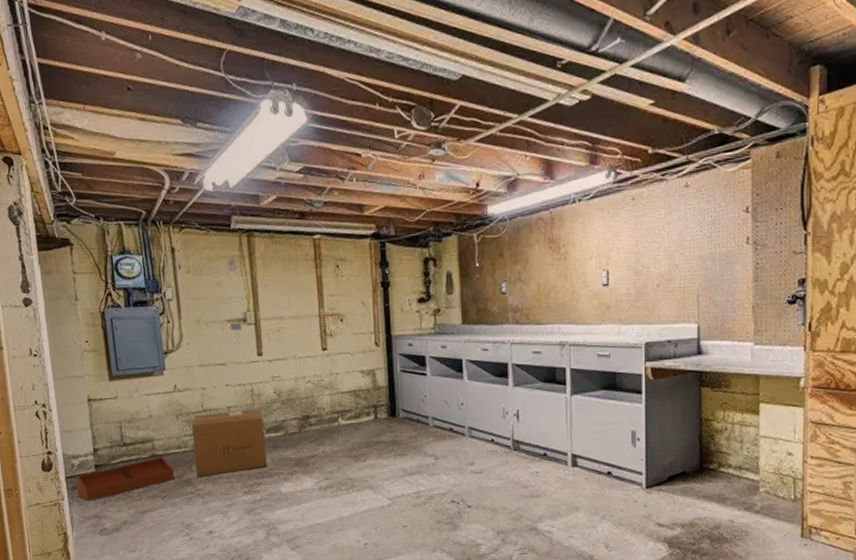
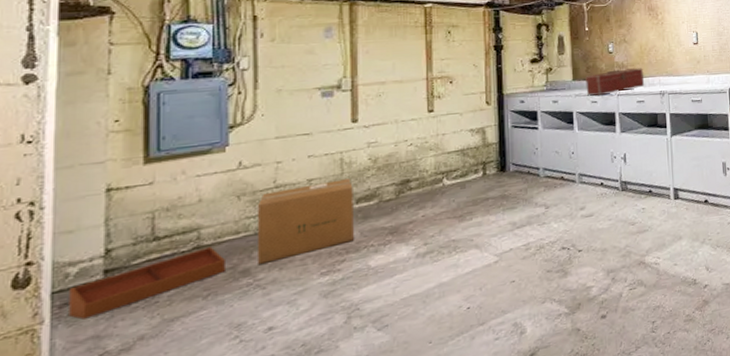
toolbox: none [476,313,542,343] -> present [585,68,645,96]

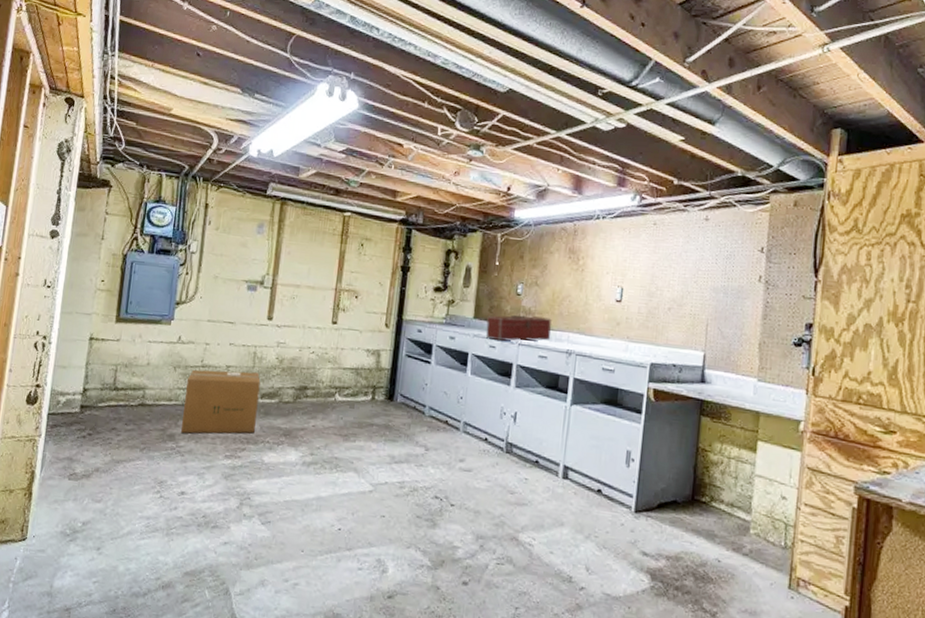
storage bin: present [69,246,225,320] -> none [56,406,159,442]

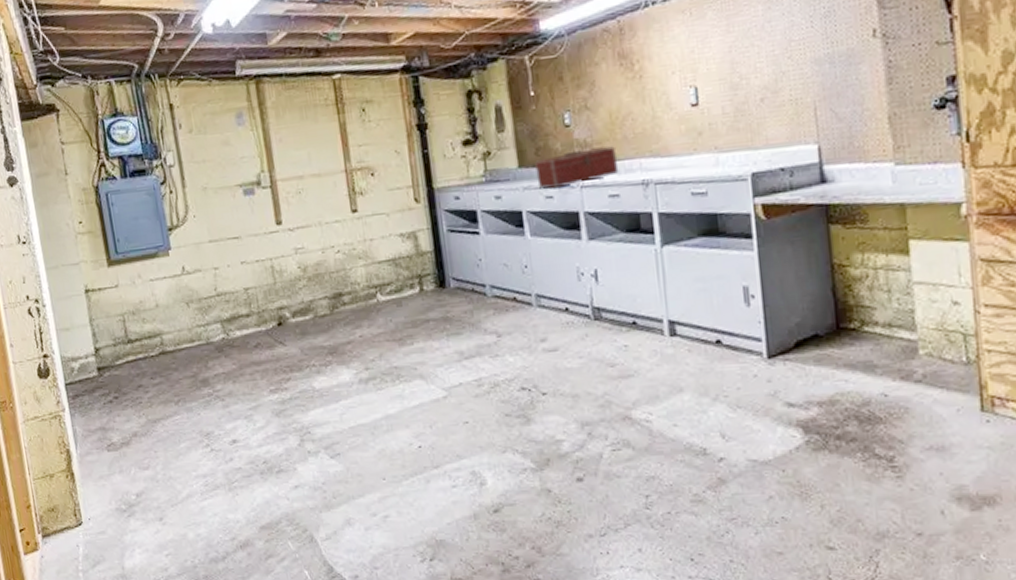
box: present [181,369,261,434] -> none [205,289,296,376]

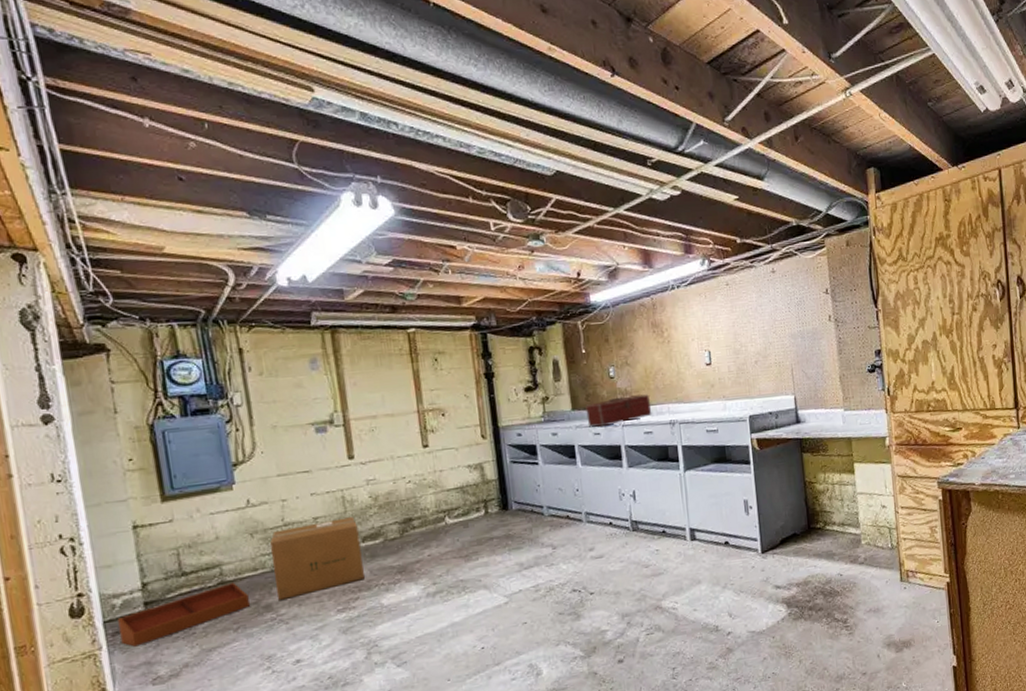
storage bin: none [76,352,188,411] -> present [118,582,250,647]
box: none [205,289,296,376] -> present [270,517,365,601]

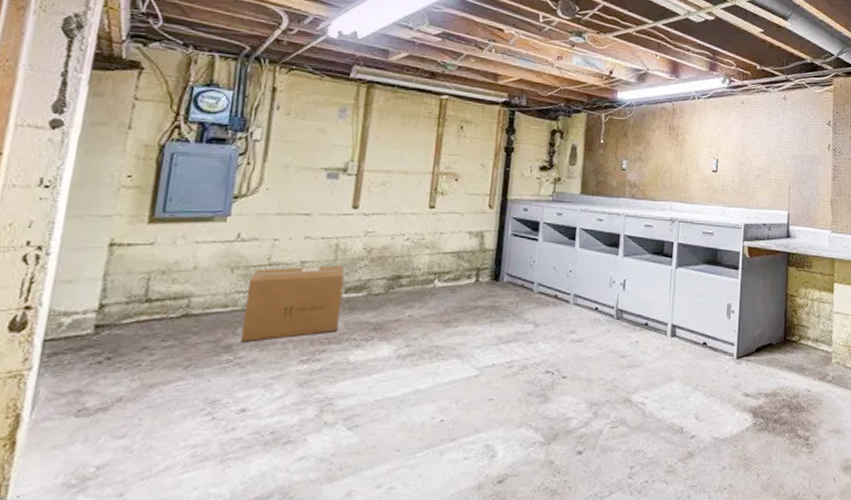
storage bin: present [118,582,250,647] -> none [56,316,210,372]
toolbox: present [585,394,652,427] -> none [593,188,656,214]

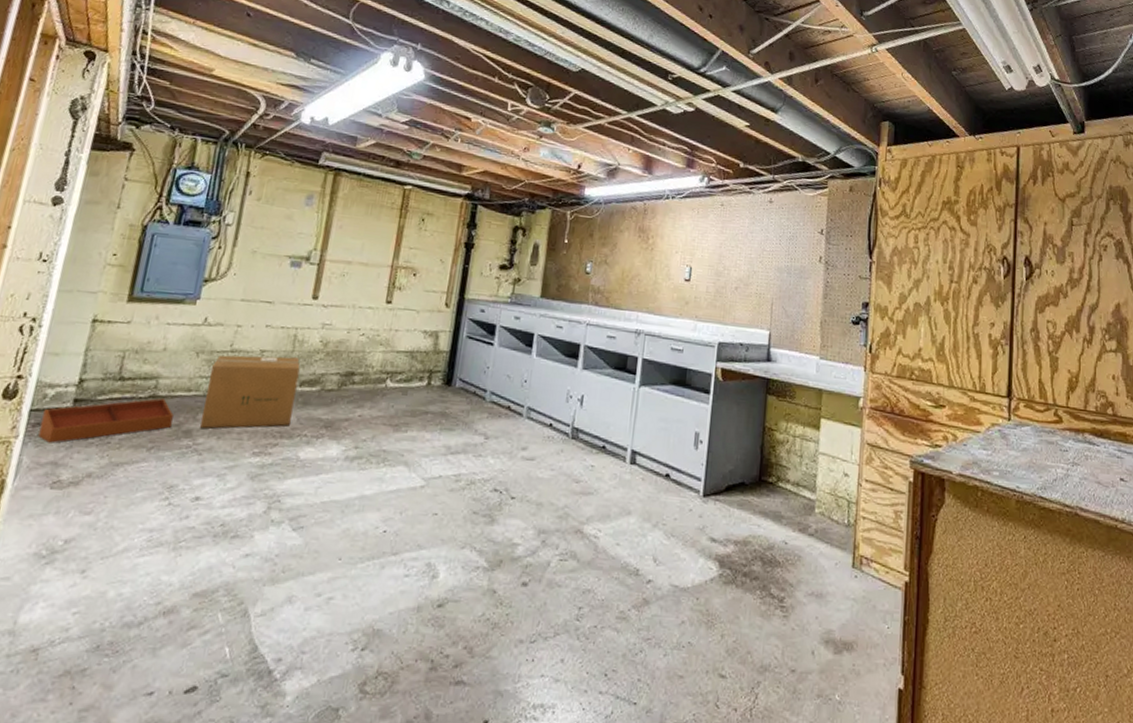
storage bin: none [56,316,210,372] -> present [38,398,174,443]

